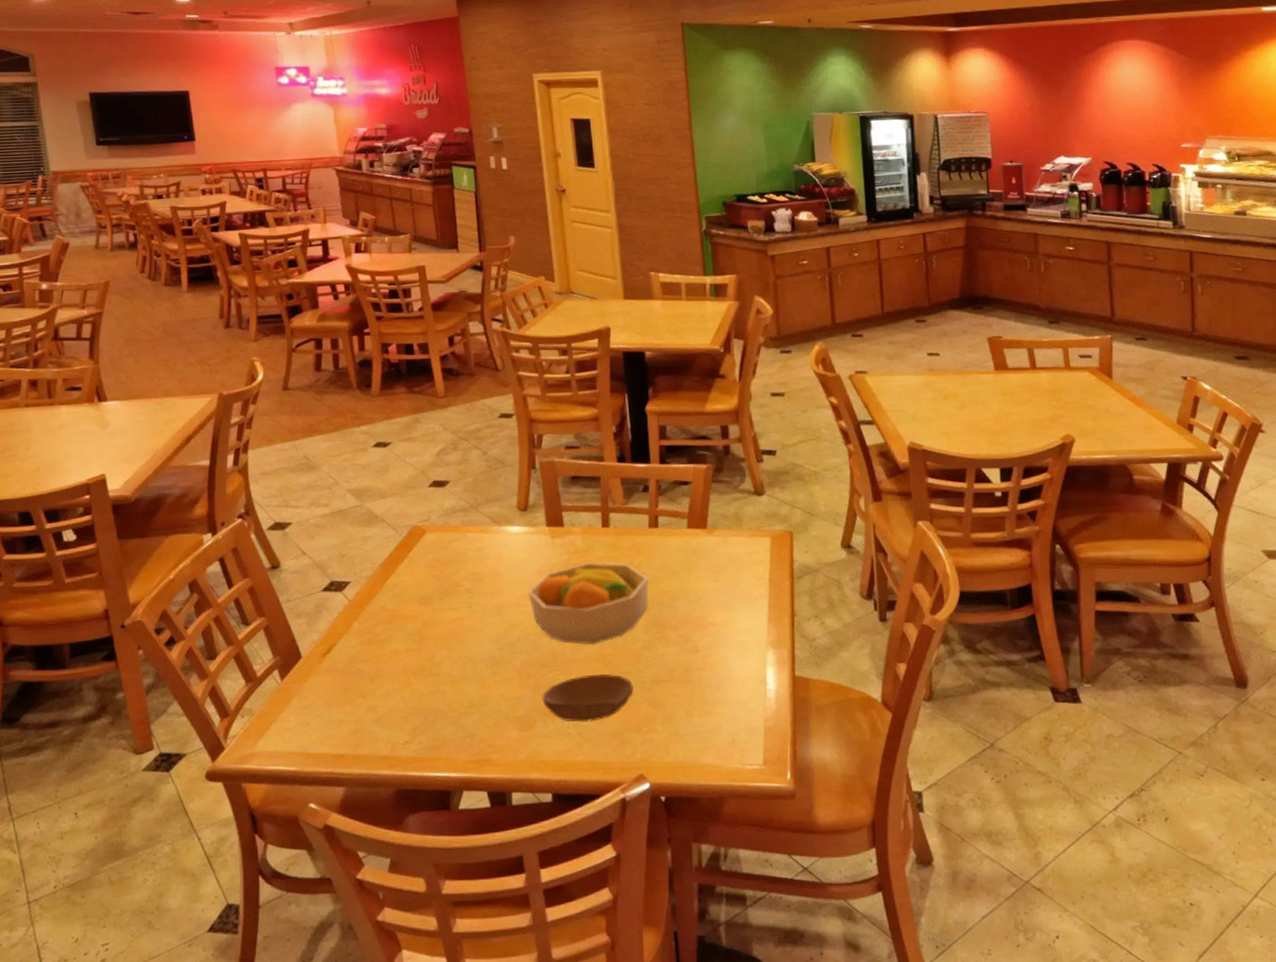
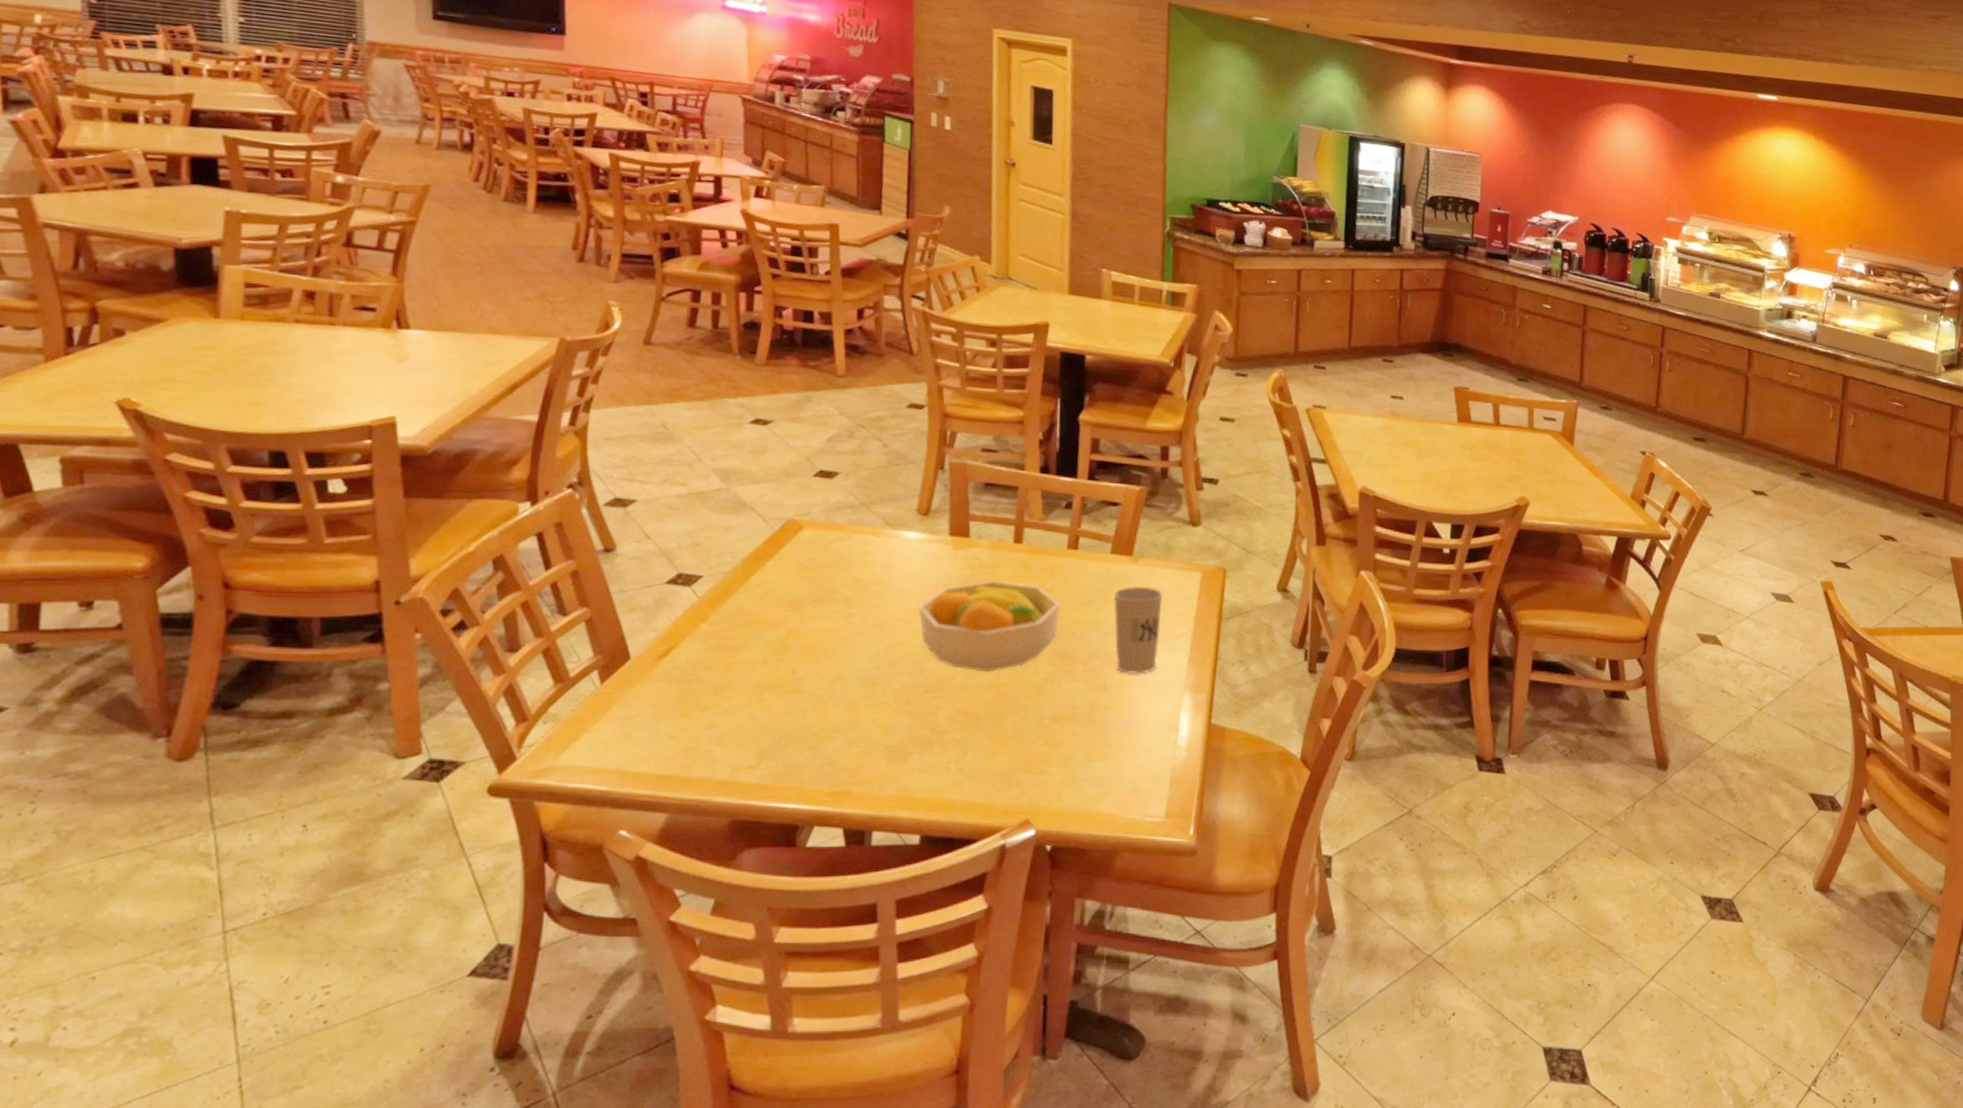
bowl: present [542,673,633,722] -> none [921,705,1029,758]
cup: none [695,554,740,636] -> present [1113,585,1163,674]

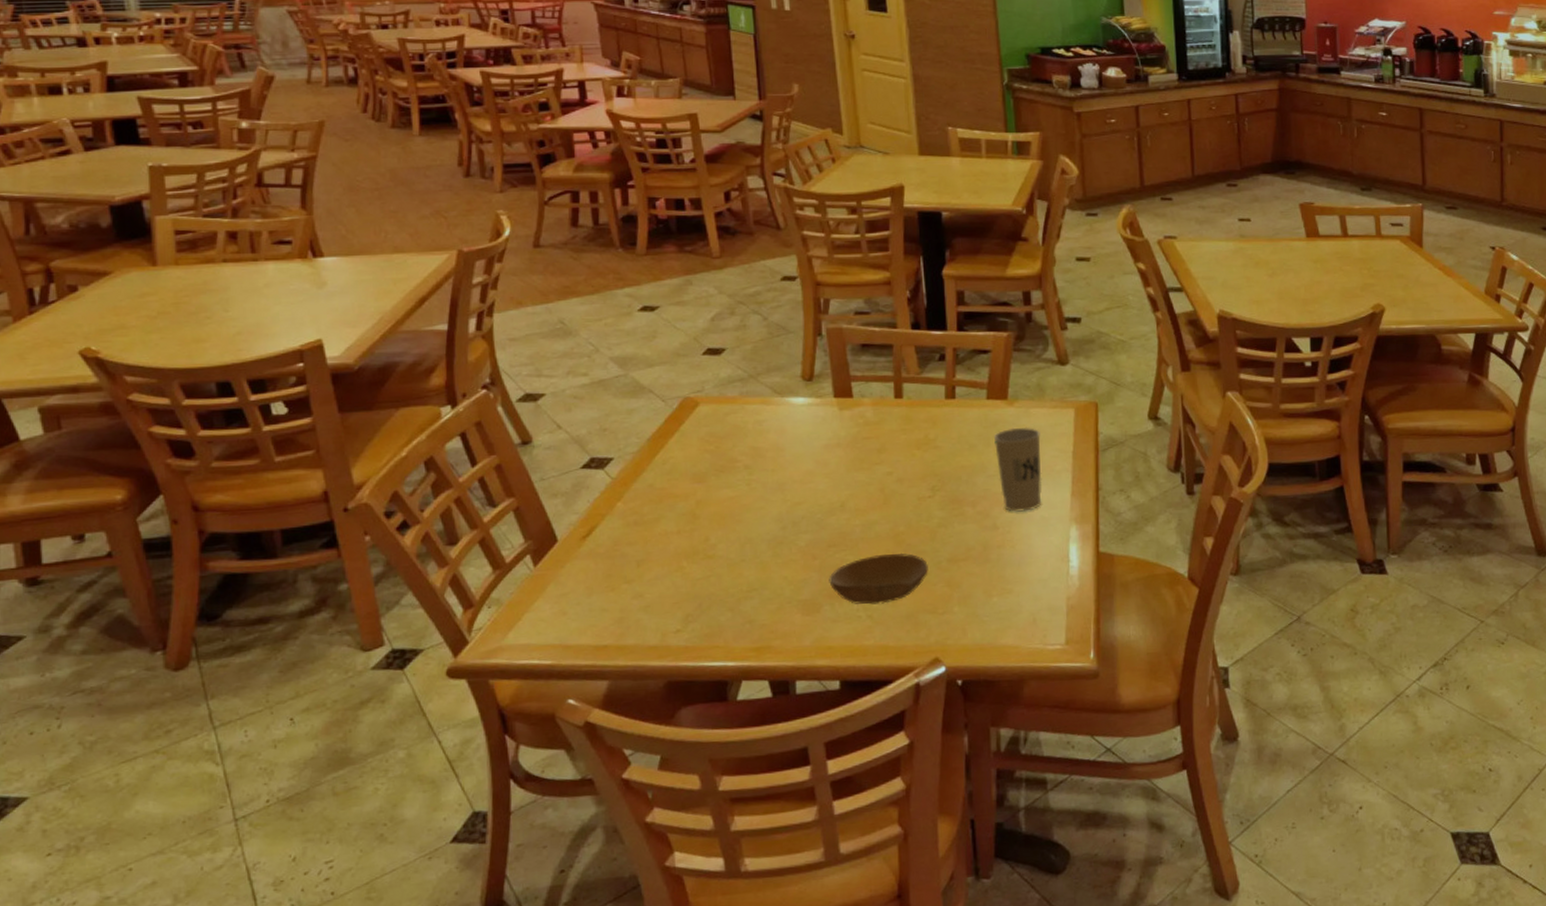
fruit bowl: present [918,580,1061,673] -> none [813,435,946,524]
bowl: none [921,705,1029,758] -> present [829,553,928,605]

